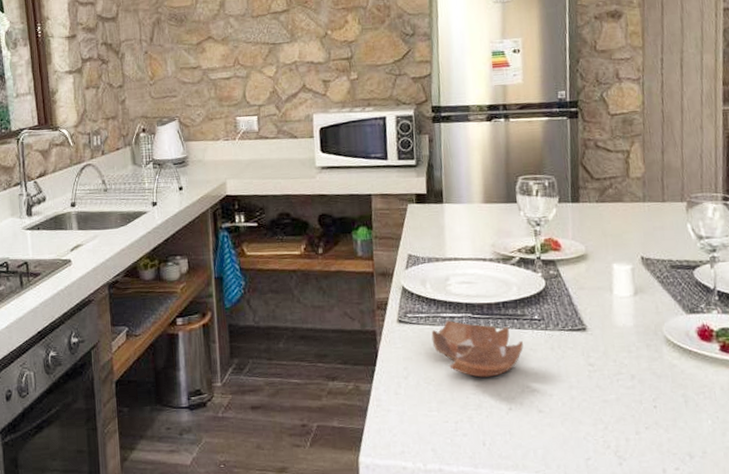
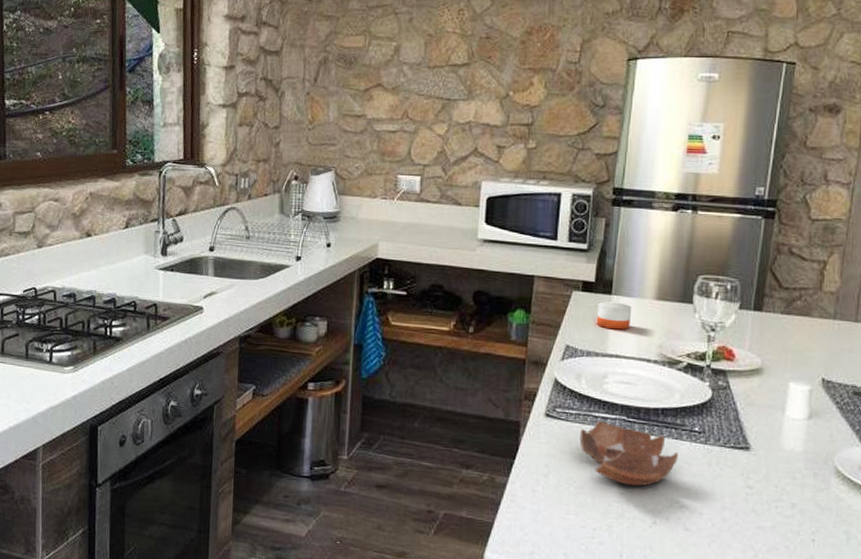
candle: none [432,206,464,235] -> present [596,298,632,330]

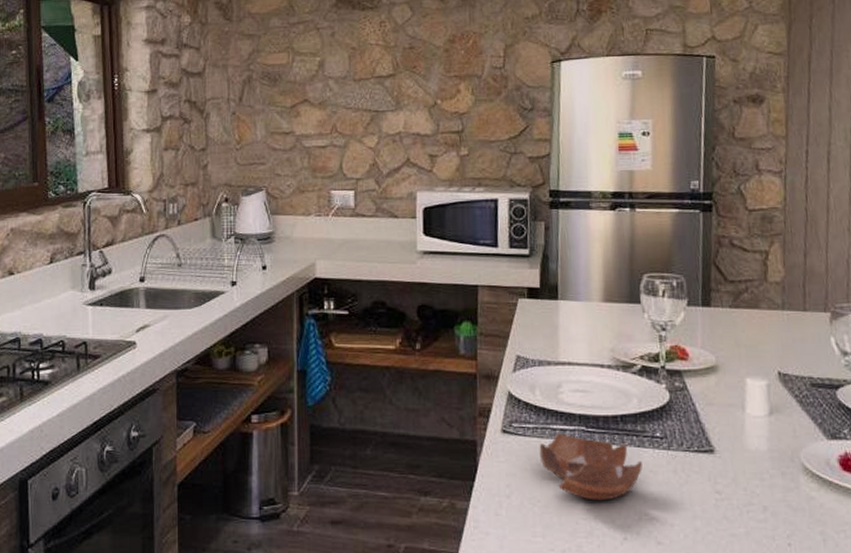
candle: present [596,298,632,330] -> none [544,303,580,336]

